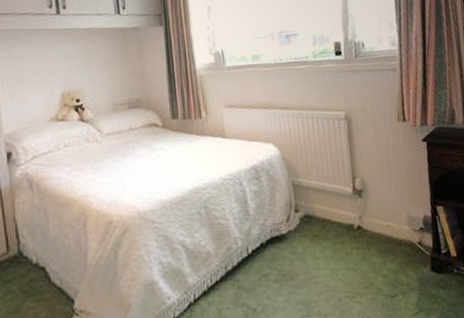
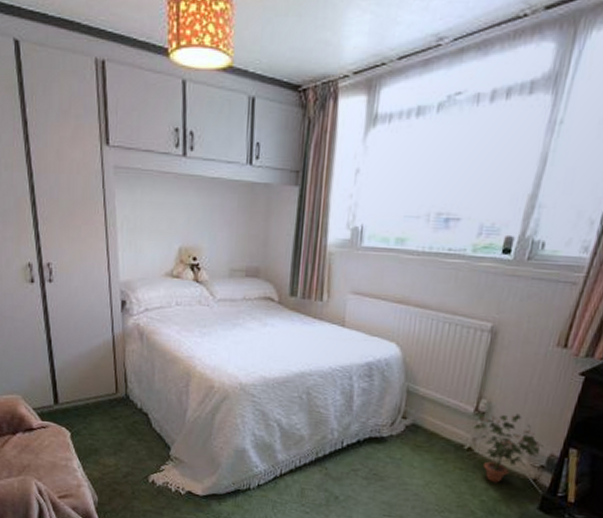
potted plant: none [355,185,416,255] -> present [473,413,543,483]

